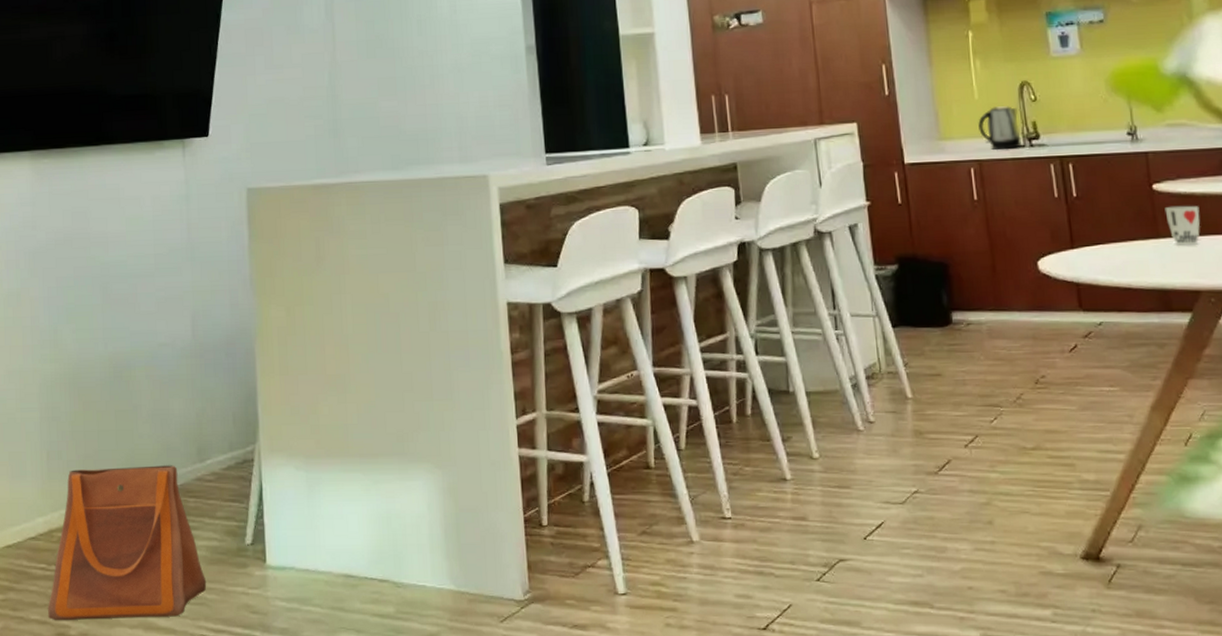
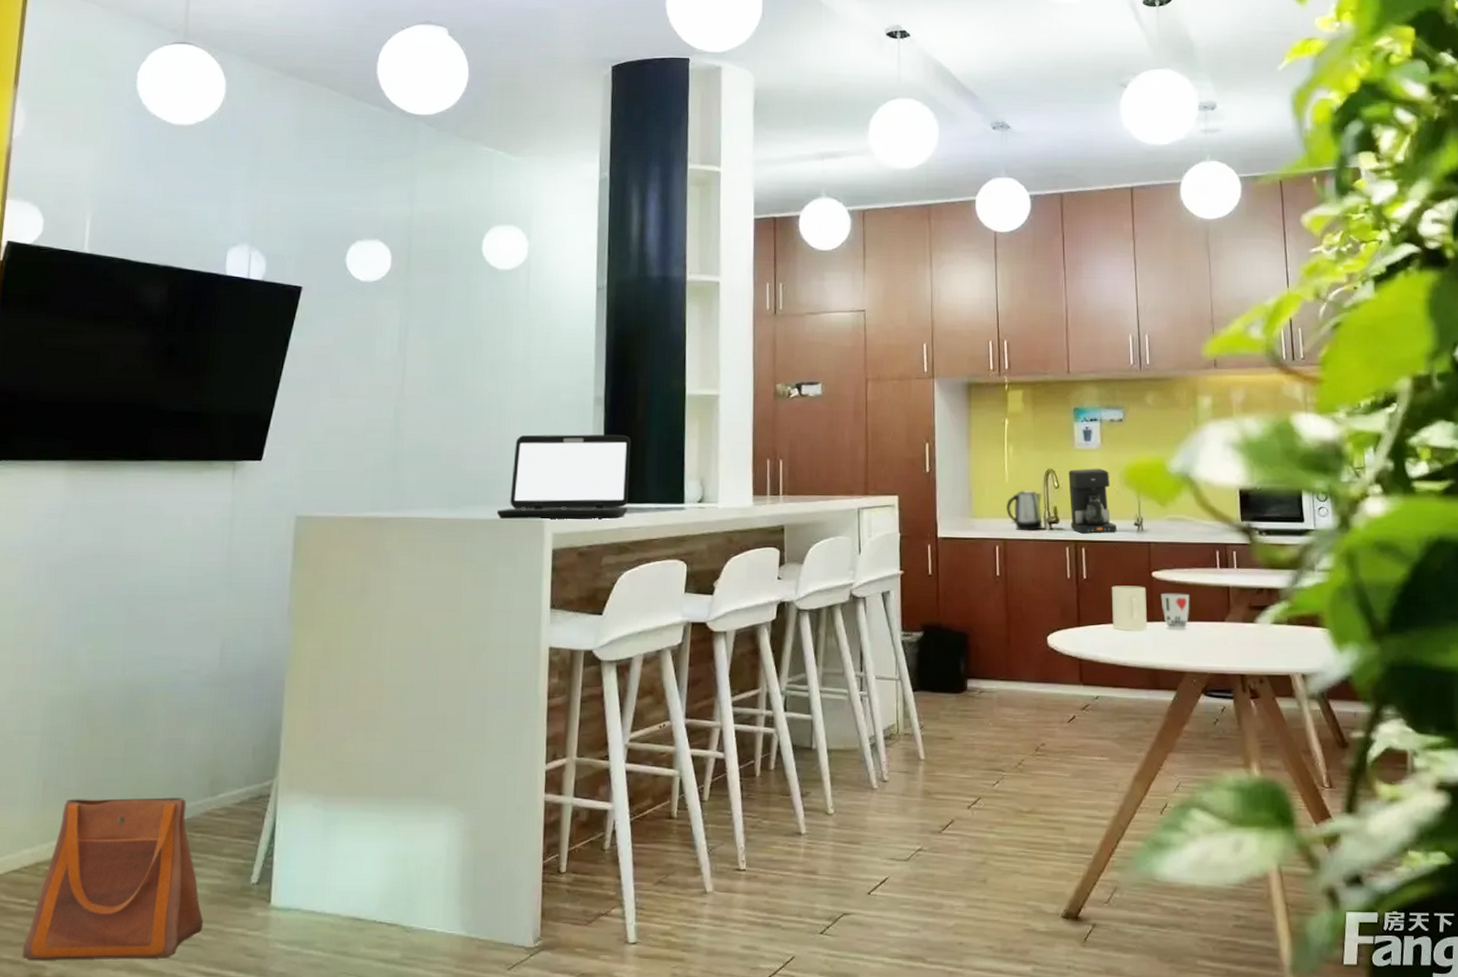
laptop: none [439,82,572,178] -> present [496,434,631,520]
coffee maker: none [1046,76,1107,149] -> present [1068,468,1117,534]
cup: none [1106,200,1153,251] -> present [1111,585,1148,631]

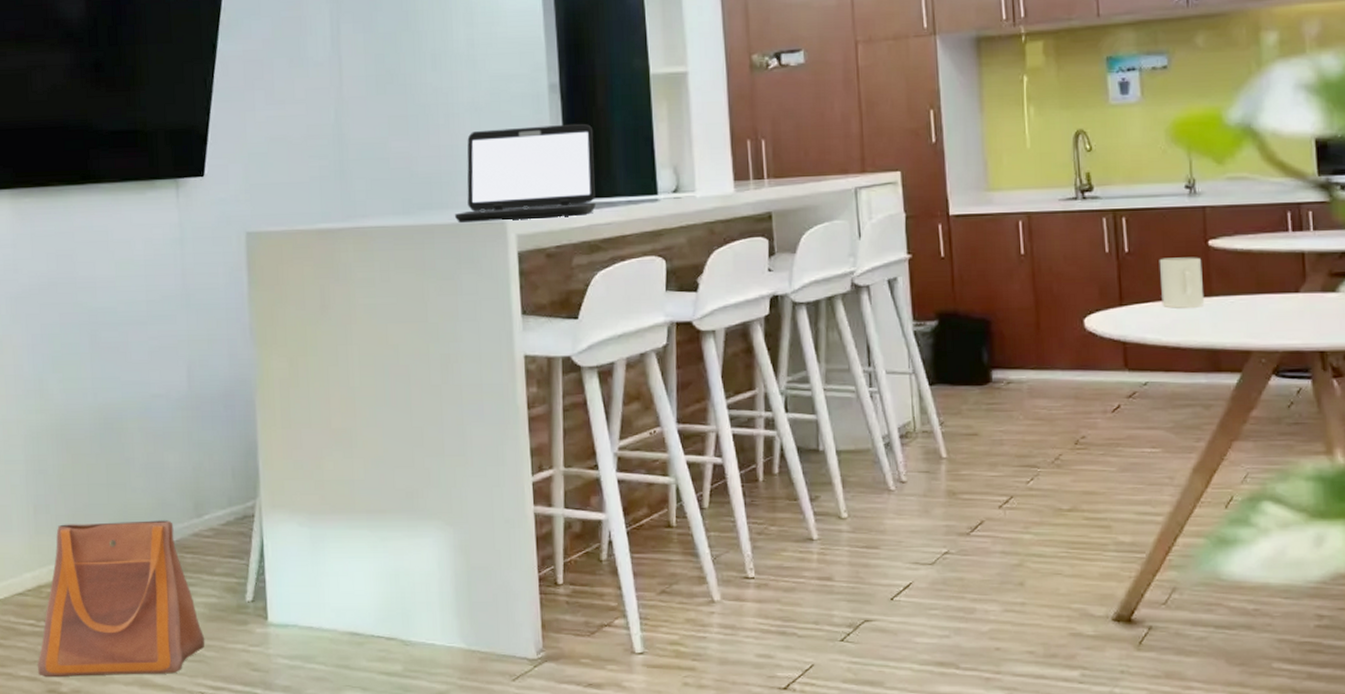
kettle: present [1006,490,1043,531] -> none [1029,156,1074,203]
coffee maker: present [1068,468,1117,534] -> none [1102,125,1164,202]
cup: present [1160,592,1190,631] -> none [1219,262,1256,305]

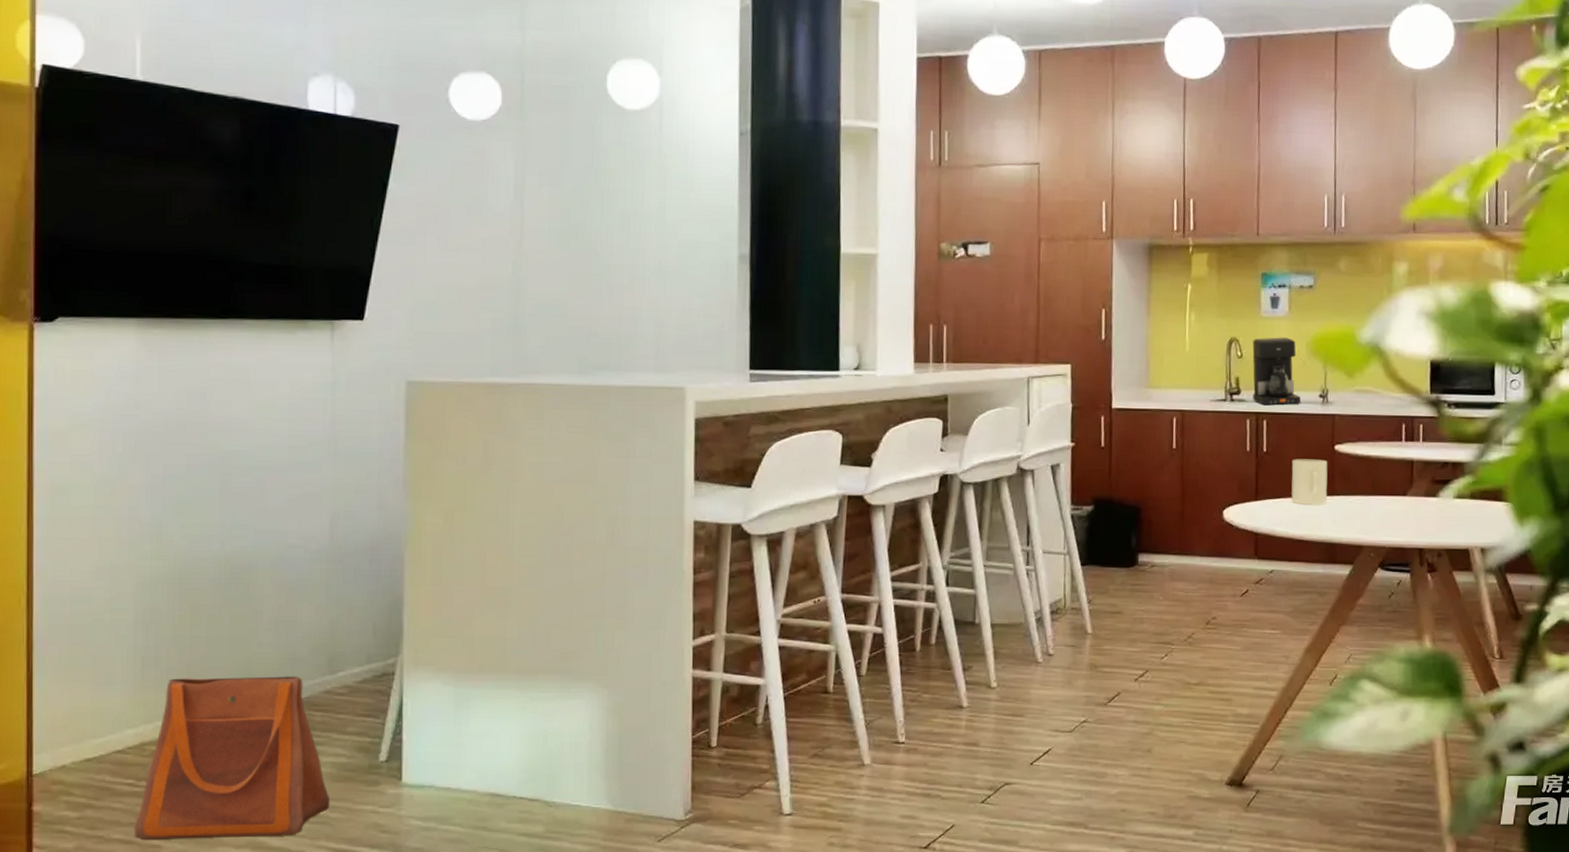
laptop: present [454,123,596,224] -> none [632,295,781,387]
coffee maker: none [1102,125,1164,202] -> present [1252,337,1301,406]

